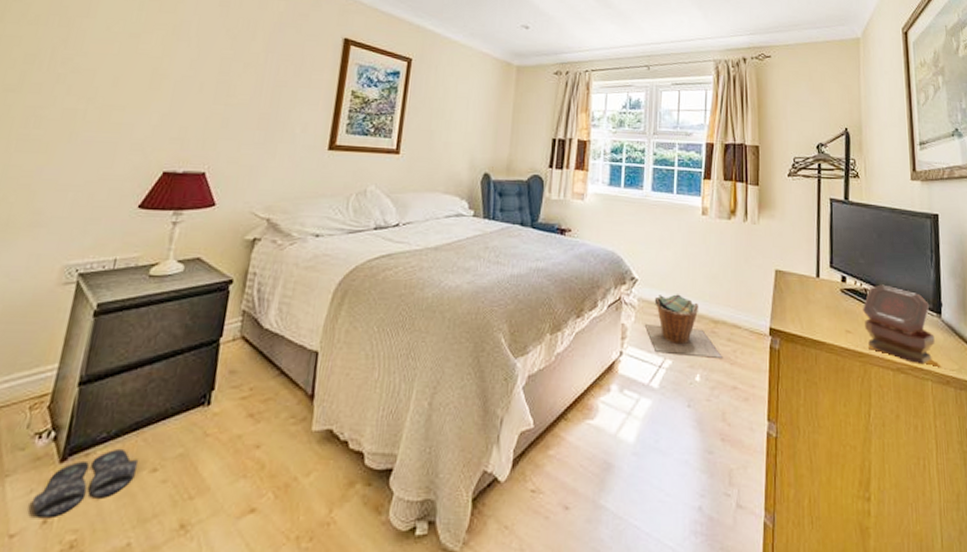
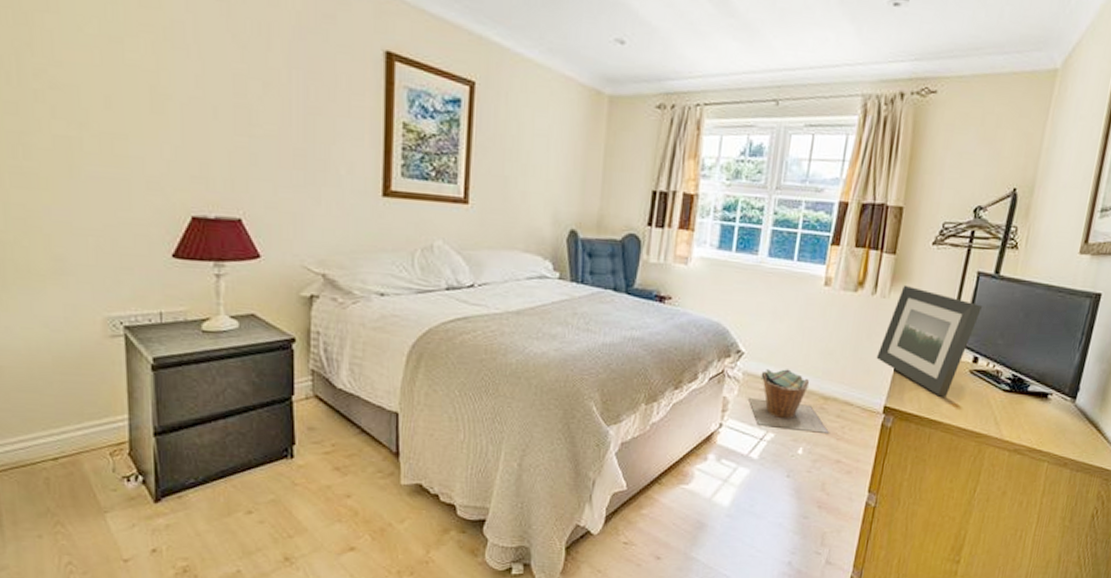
slippers: present [32,448,139,517] -> none [138,492,233,547]
picture frame: none [756,212,840,317] -> present [876,284,982,397]
jewelry box: present [862,284,935,365] -> none [988,366,1066,447]

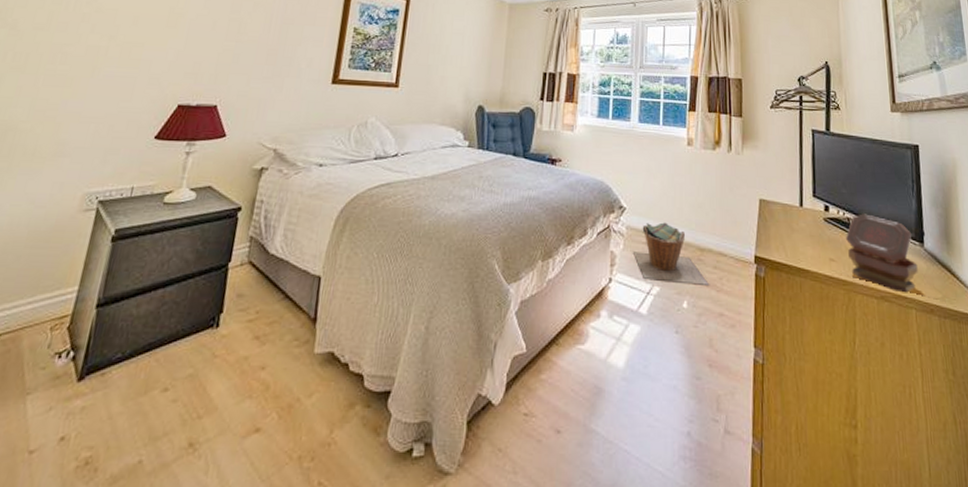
picture frame: present [876,284,982,397] -> none [740,142,822,245]
jewelry box: none [988,366,1066,447] -> present [845,213,918,293]

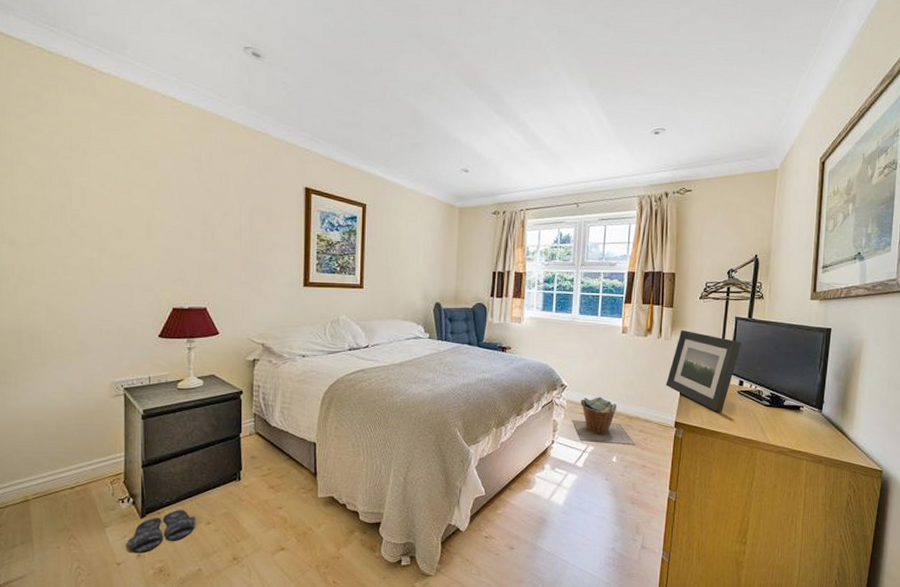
slippers: none [51,368,151,434] -> present [128,509,196,552]
picture frame: none [740,142,822,245] -> present [666,329,741,413]
jewelry box: present [845,213,918,293] -> none [754,387,814,448]

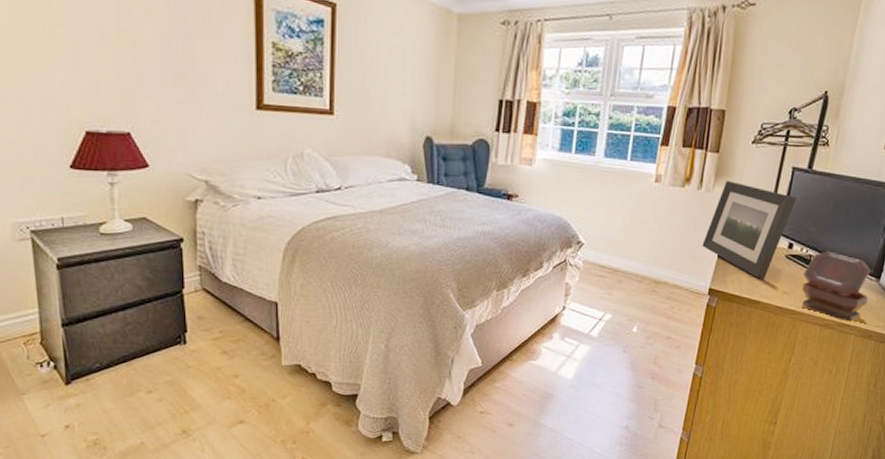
slippers: present [128,509,196,552] -> none [52,375,135,423]
laundry basket: present [573,397,635,445] -> none [589,257,660,313]
jewelry box: none [754,387,814,448] -> present [802,251,871,322]

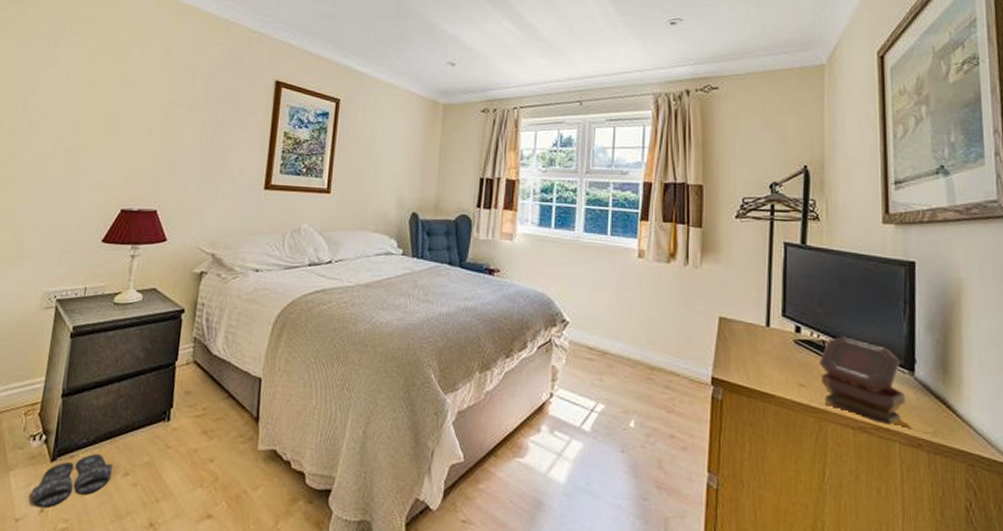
slippers: none [52,375,135,423] -> present [31,453,114,507]
picture frame: present [702,180,796,279] -> none [697,256,794,368]

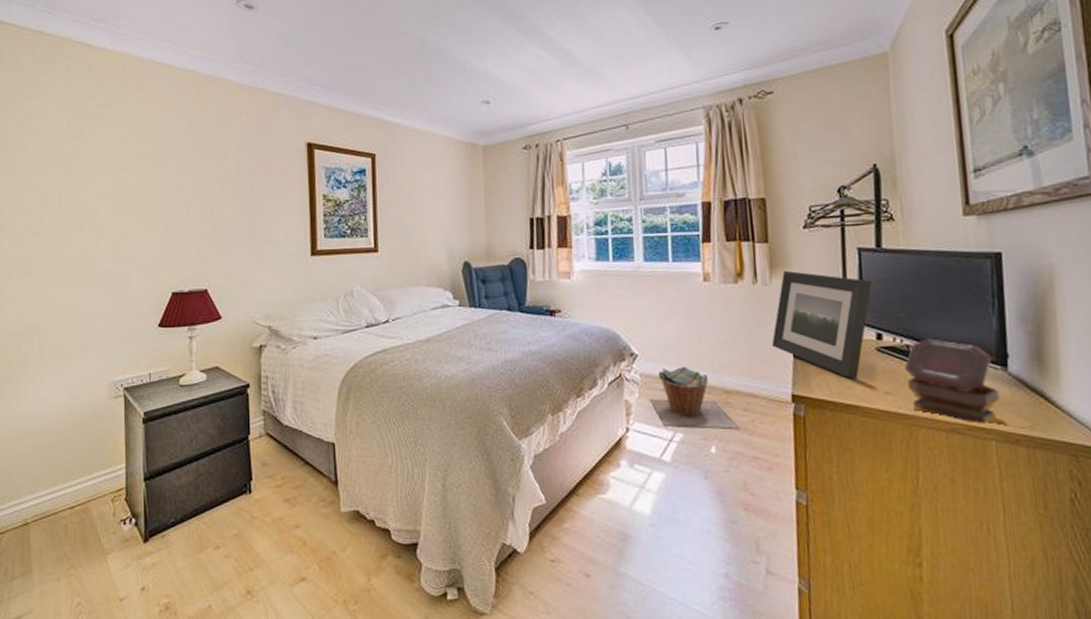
slippers: present [31,453,114,507] -> none [131,530,204,585]
laundry basket: none [577,338,659,405] -> present [651,366,739,429]
picture frame: none [697,256,794,368] -> present [771,270,872,379]

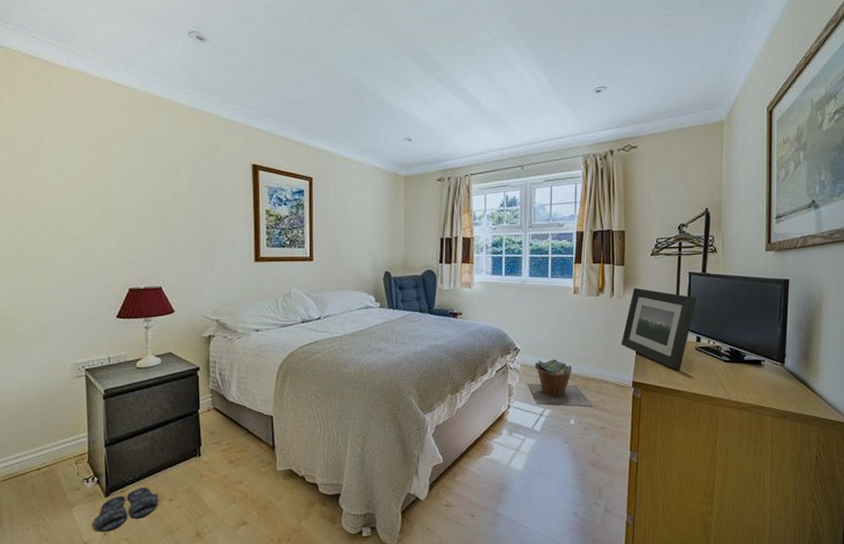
slippers: none [131,530,204,585] -> present [94,486,159,531]
jewelry box: present [903,339,1000,424] -> none [713,342,777,404]

